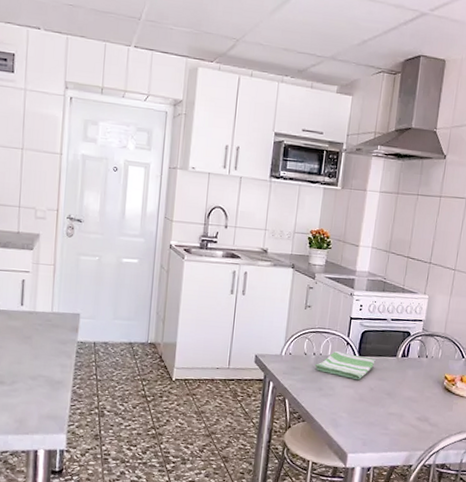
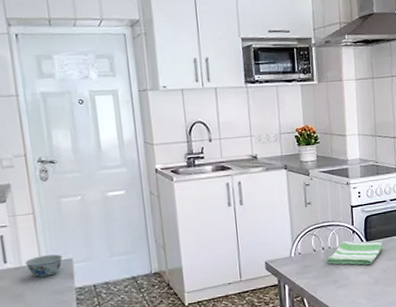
bowl: none [38,305,71,326] -> present [25,254,62,277]

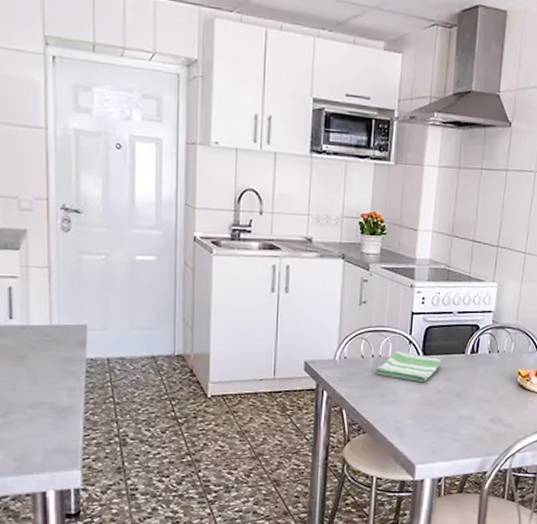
bowl: present [25,254,62,277] -> none [33,317,75,341]

